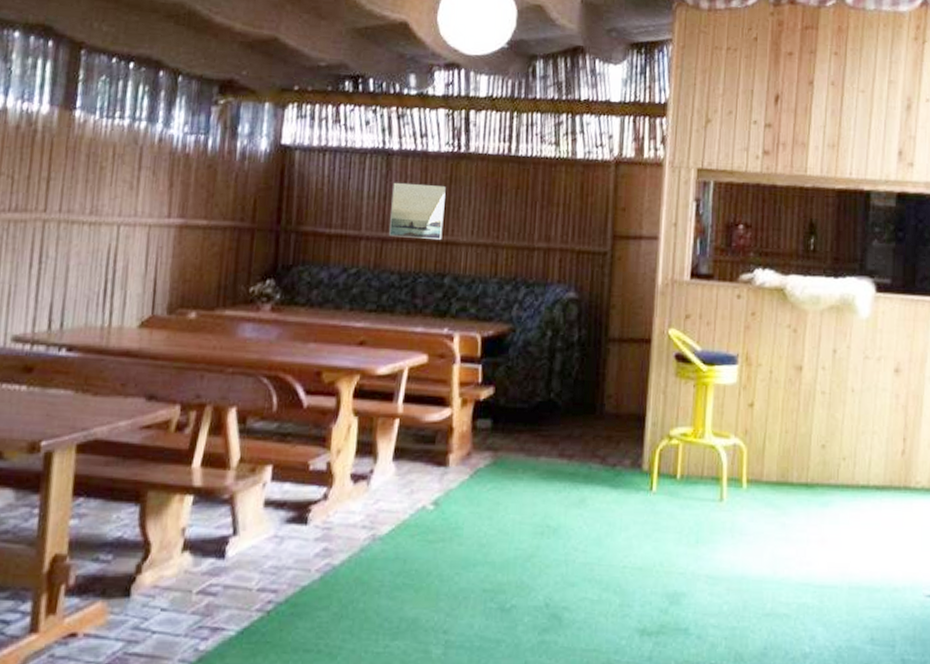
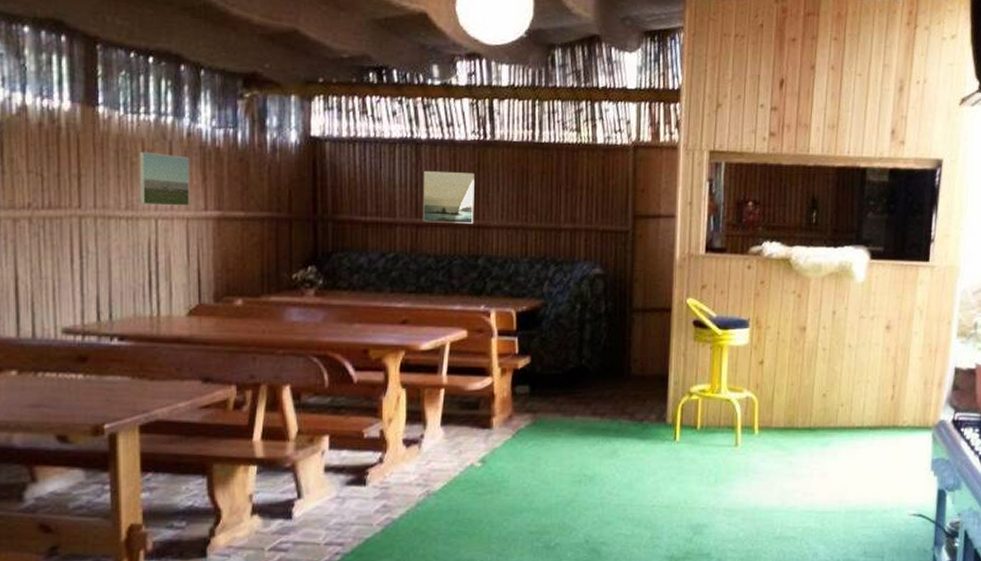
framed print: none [103,156,159,213] -> present [139,151,190,206]

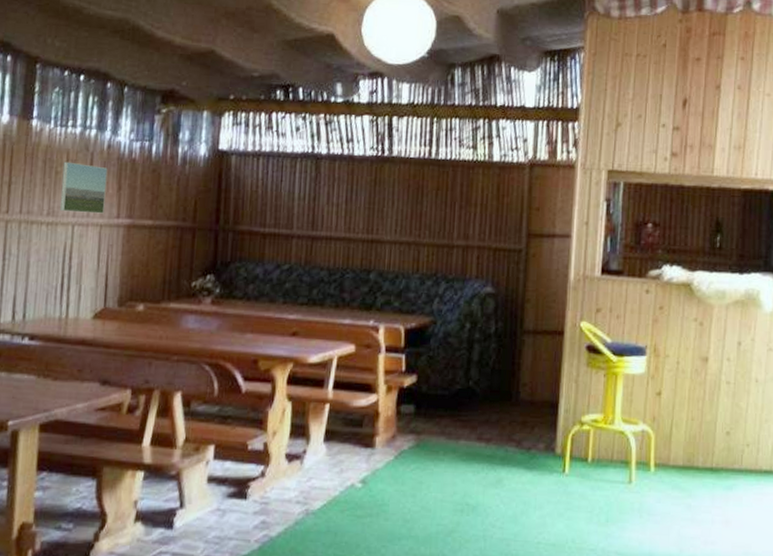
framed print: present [423,170,474,224] -> none [319,184,371,238]

